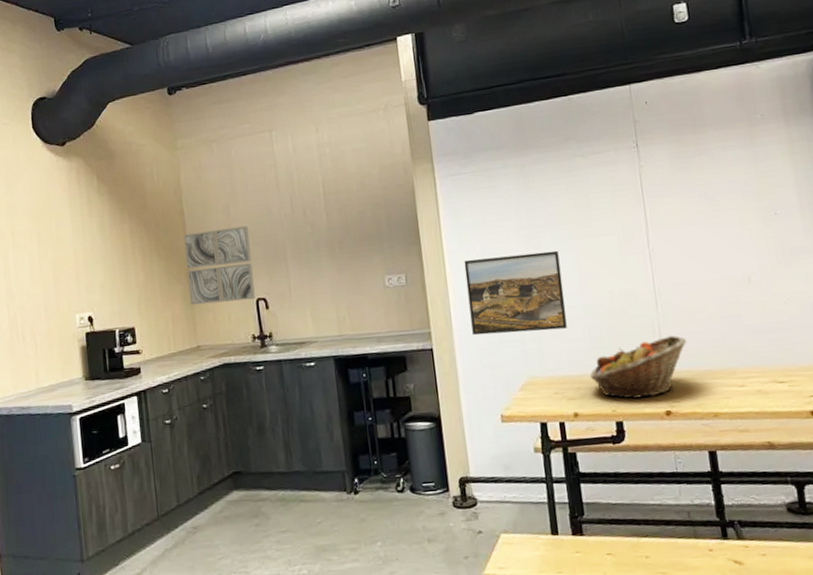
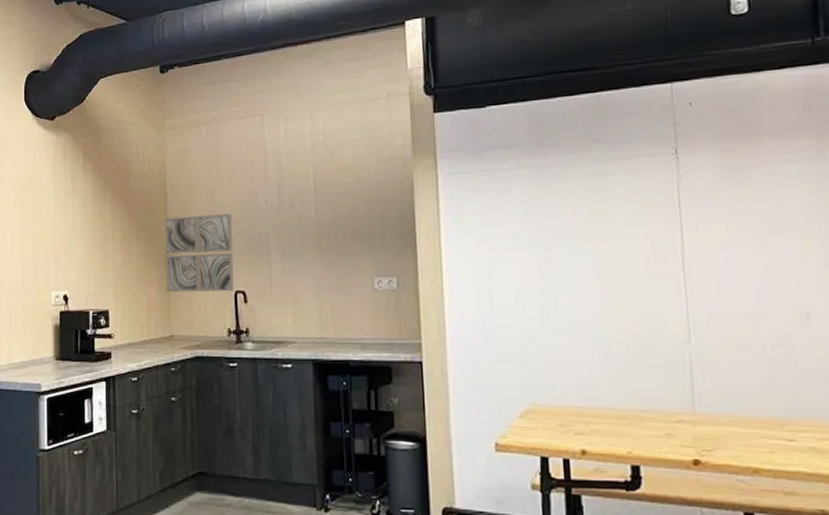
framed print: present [464,250,567,336] -> none [464,264,579,354]
fruit basket: present [590,335,688,399] -> none [603,373,725,441]

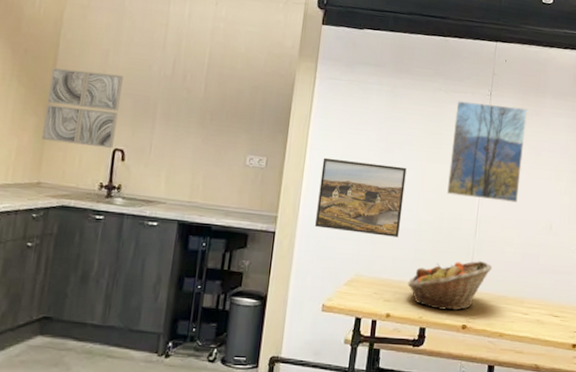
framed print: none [464,264,579,354] -> present [314,157,407,237]
fruit basket: none [603,373,725,441] -> present [408,261,493,311]
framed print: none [628,161,746,291] -> present [447,101,527,203]

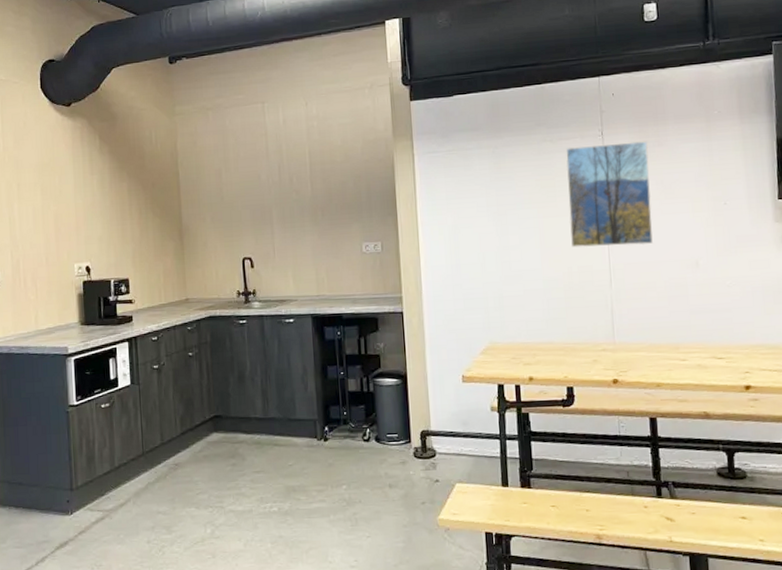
wall art: present [41,67,123,149] -> none [177,190,242,261]
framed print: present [314,157,407,237] -> none [436,227,528,302]
fruit basket: present [408,261,493,311] -> none [546,311,637,367]

